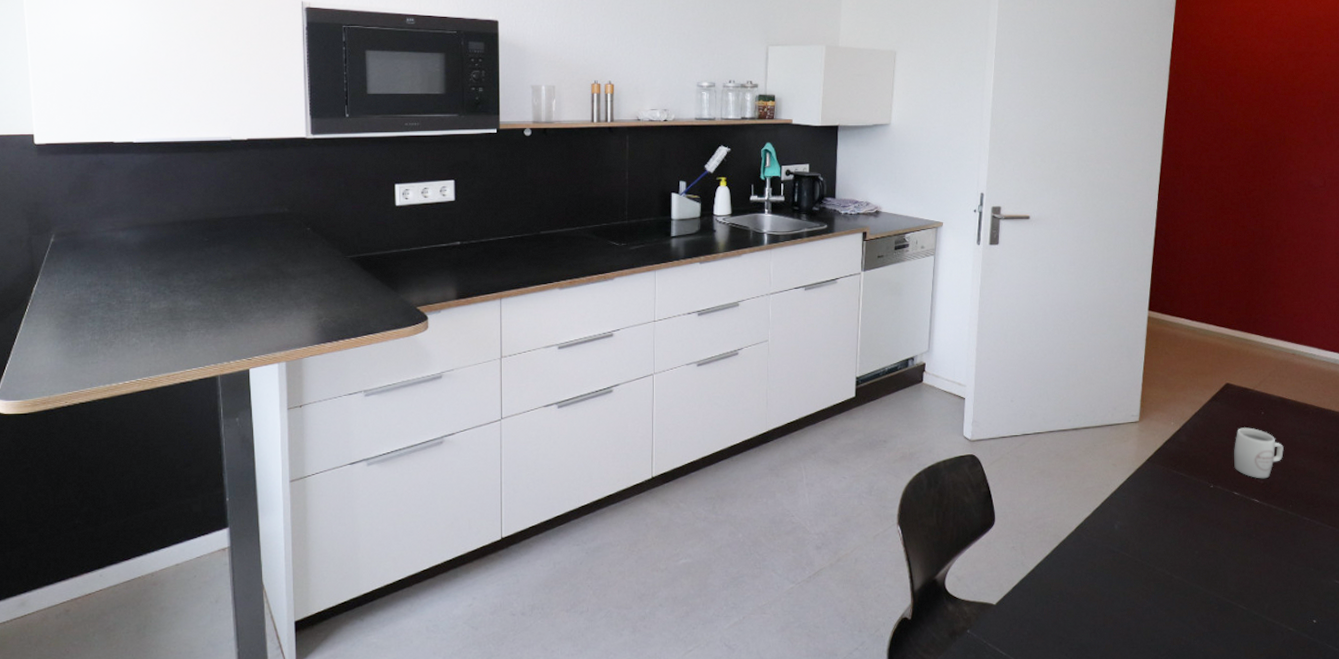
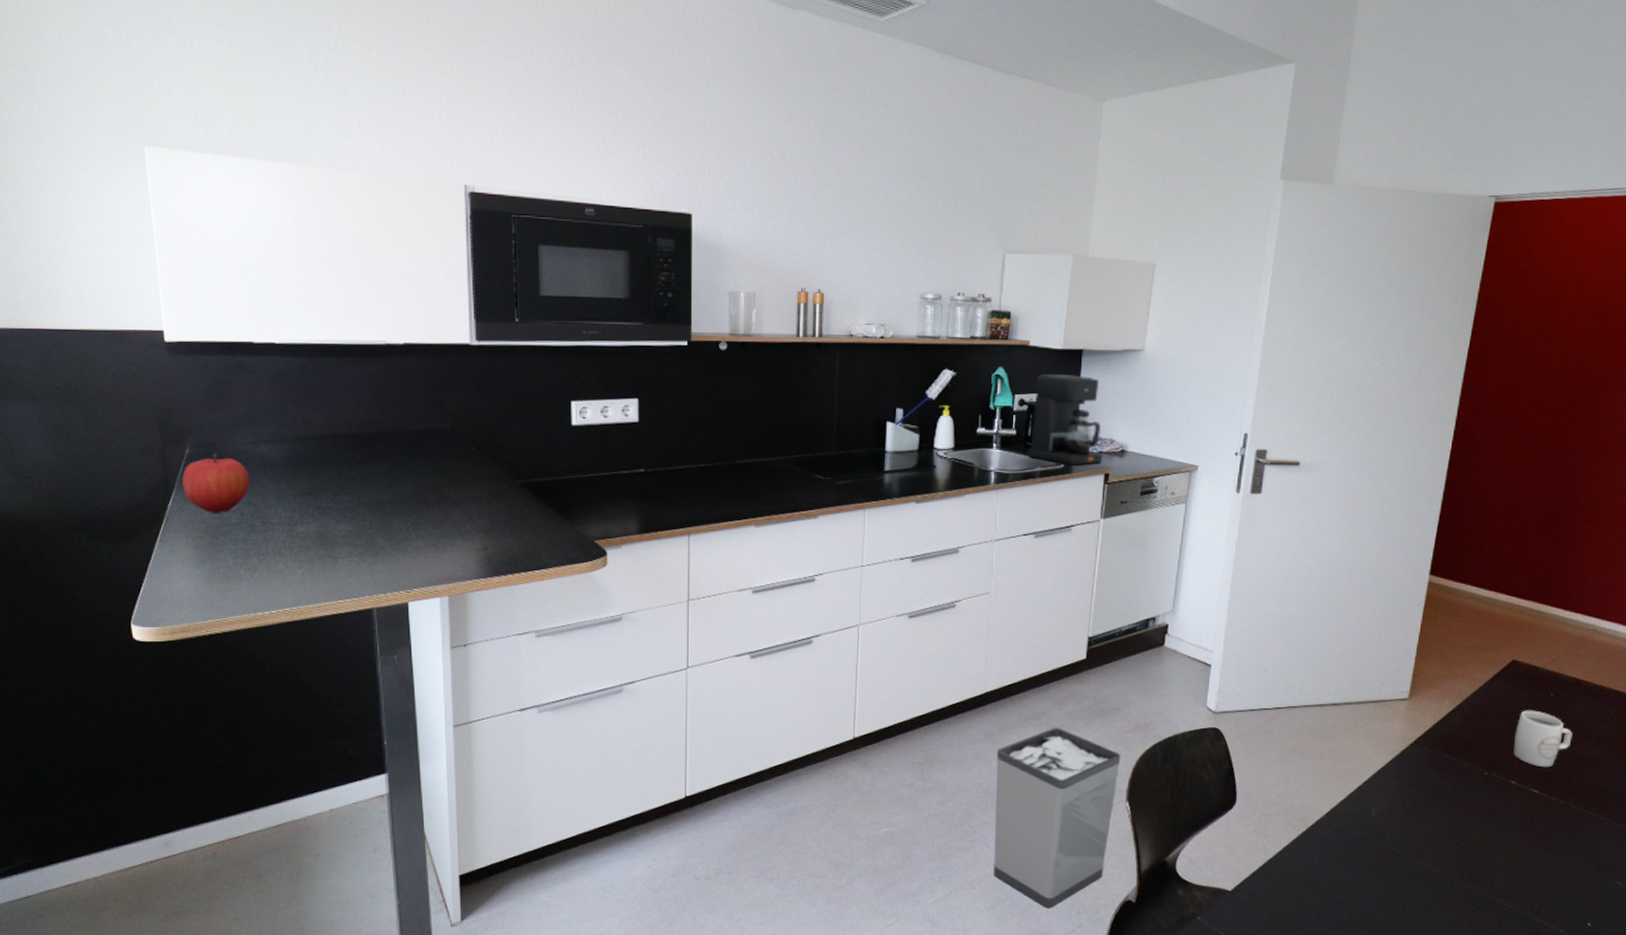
fruit: none [47,241,107,295] -> present [182,453,249,514]
recycling bin: none [780,459,891,629] -> present [994,727,1121,909]
coffee maker: none [796,147,860,227] -> present [1029,373,1102,467]

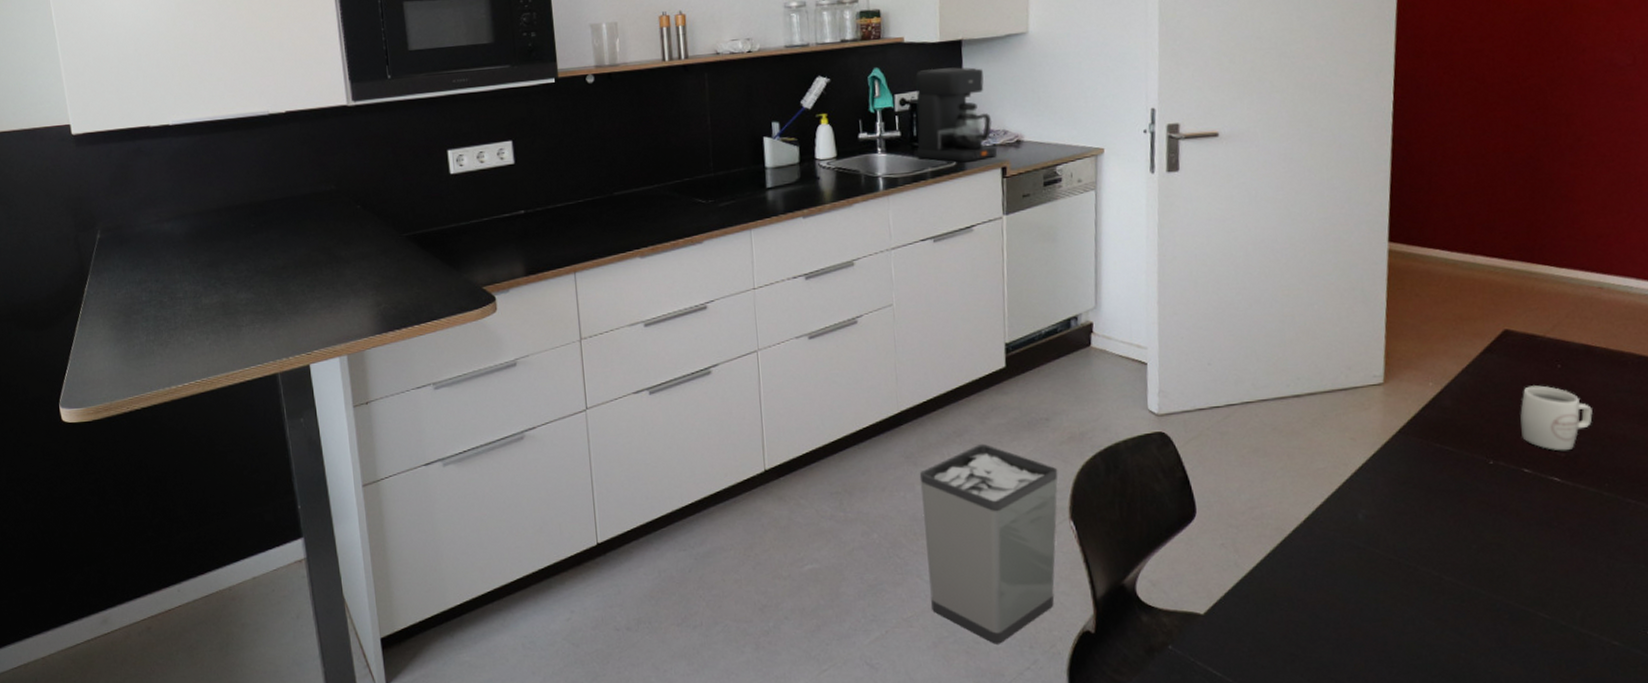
fruit: present [182,453,249,514] -> none [95,235,156,294]

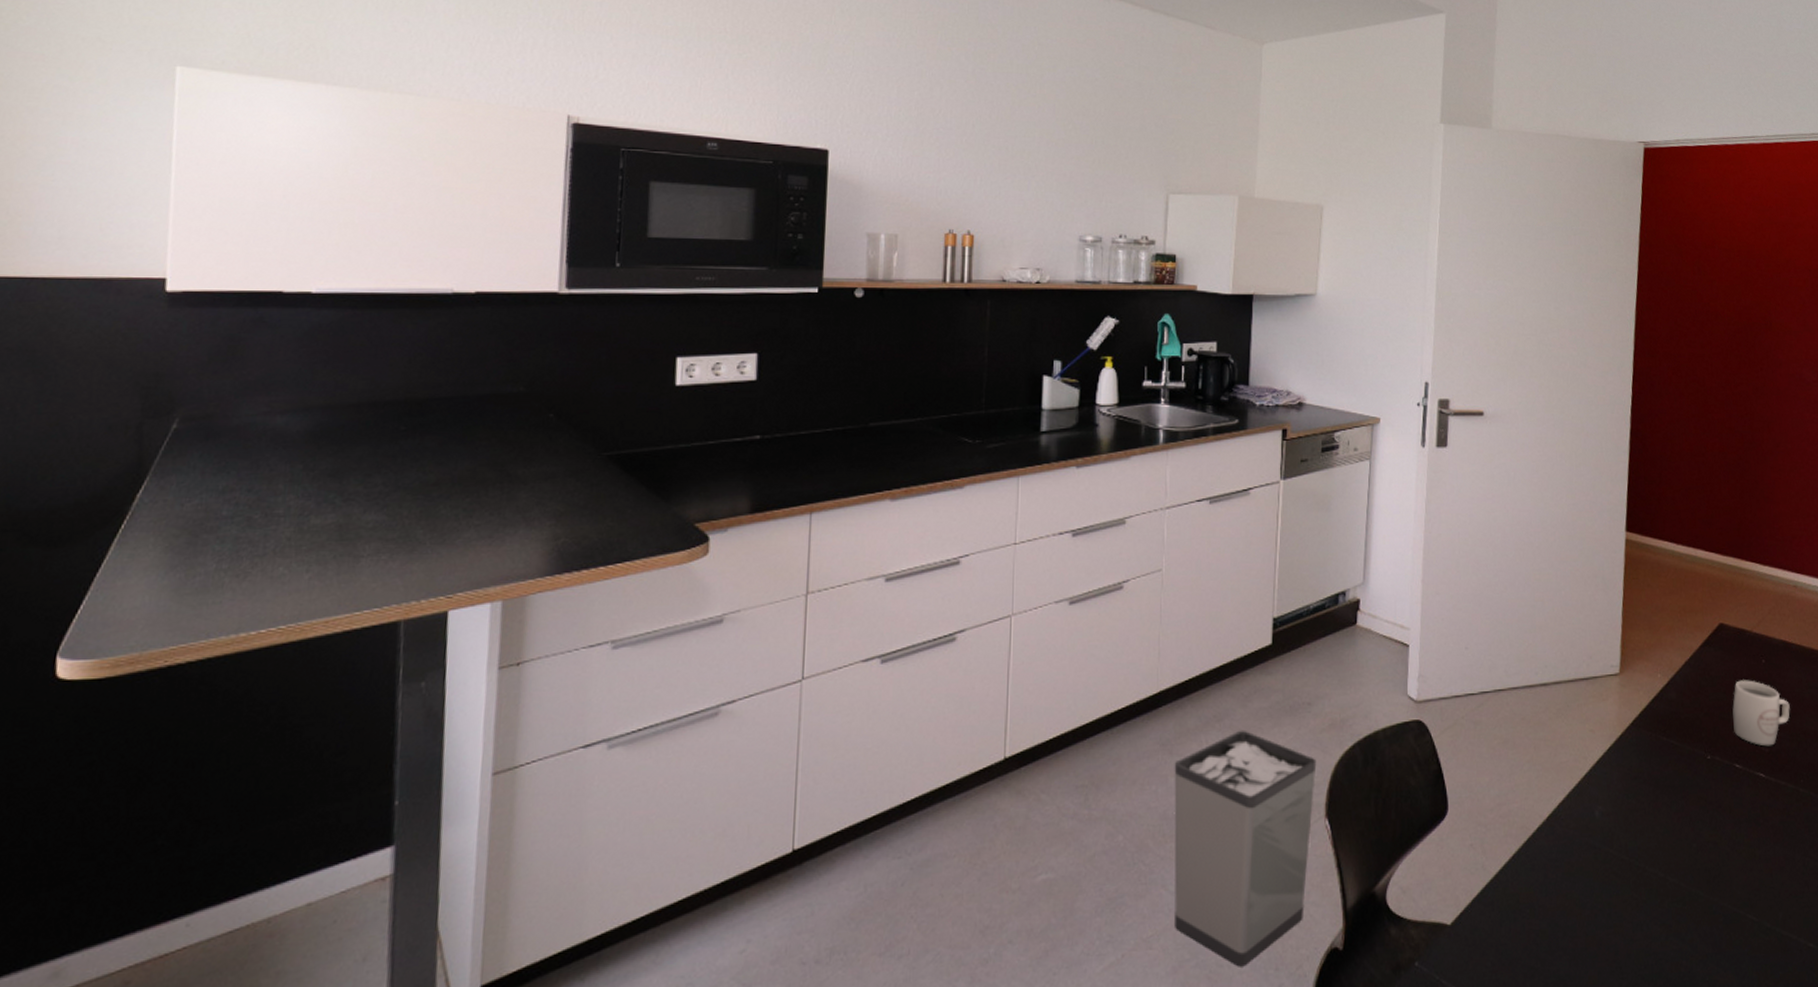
coffee maker: present [916,67,997,164] -> none [1200,320,1278,422]

